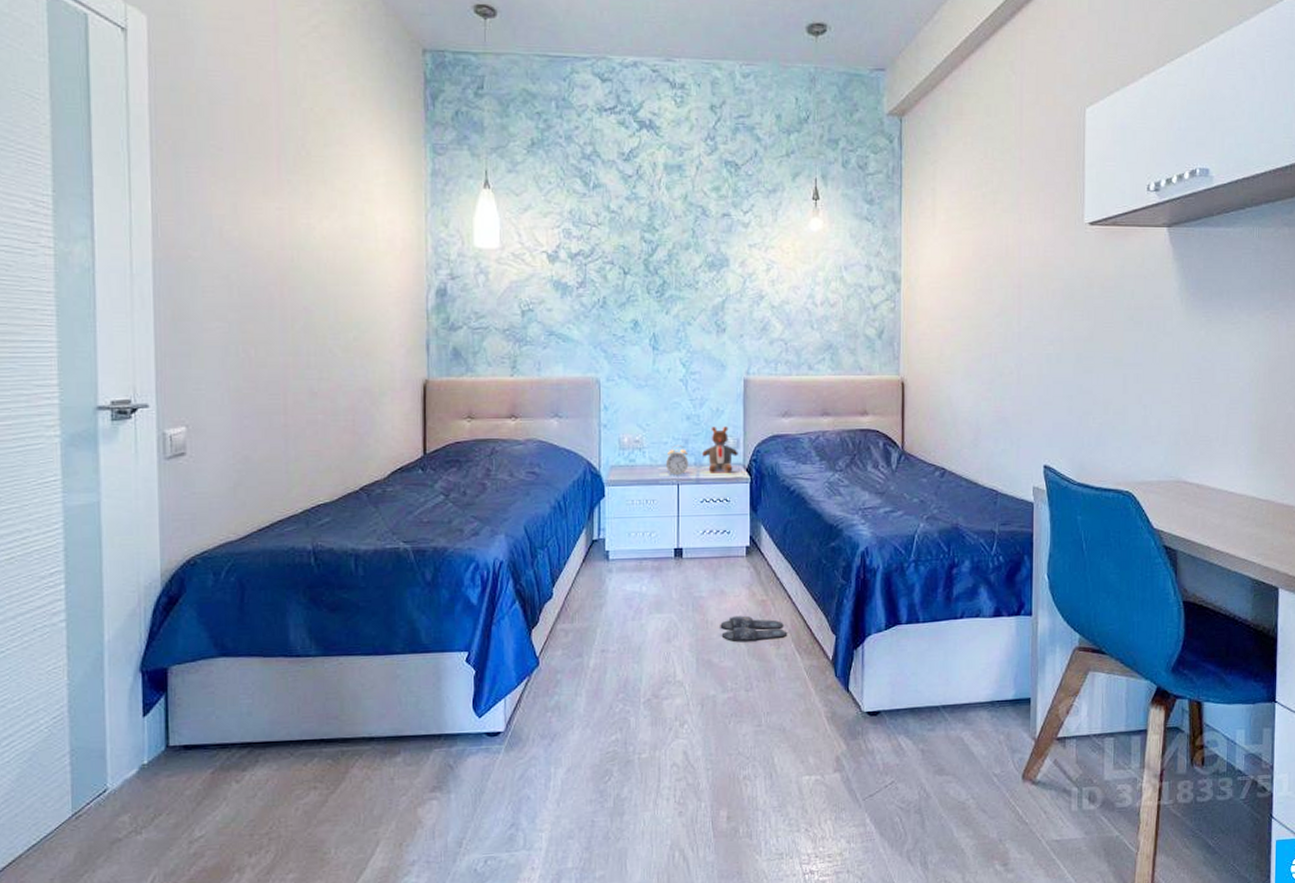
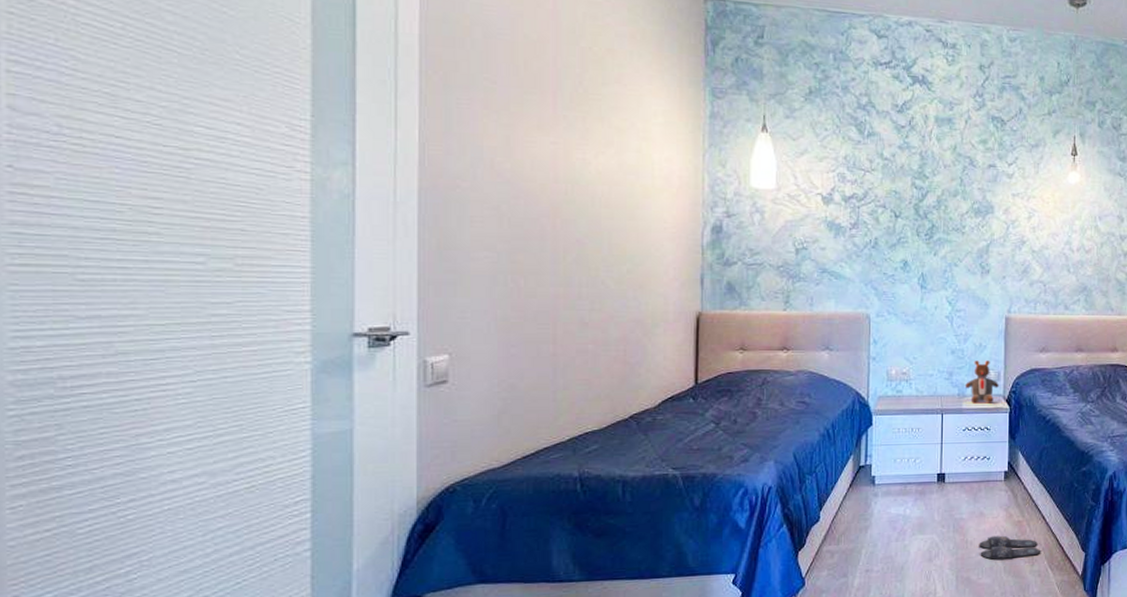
alarm clock: present [666,445,689,476] -> none [931,377,953,406]

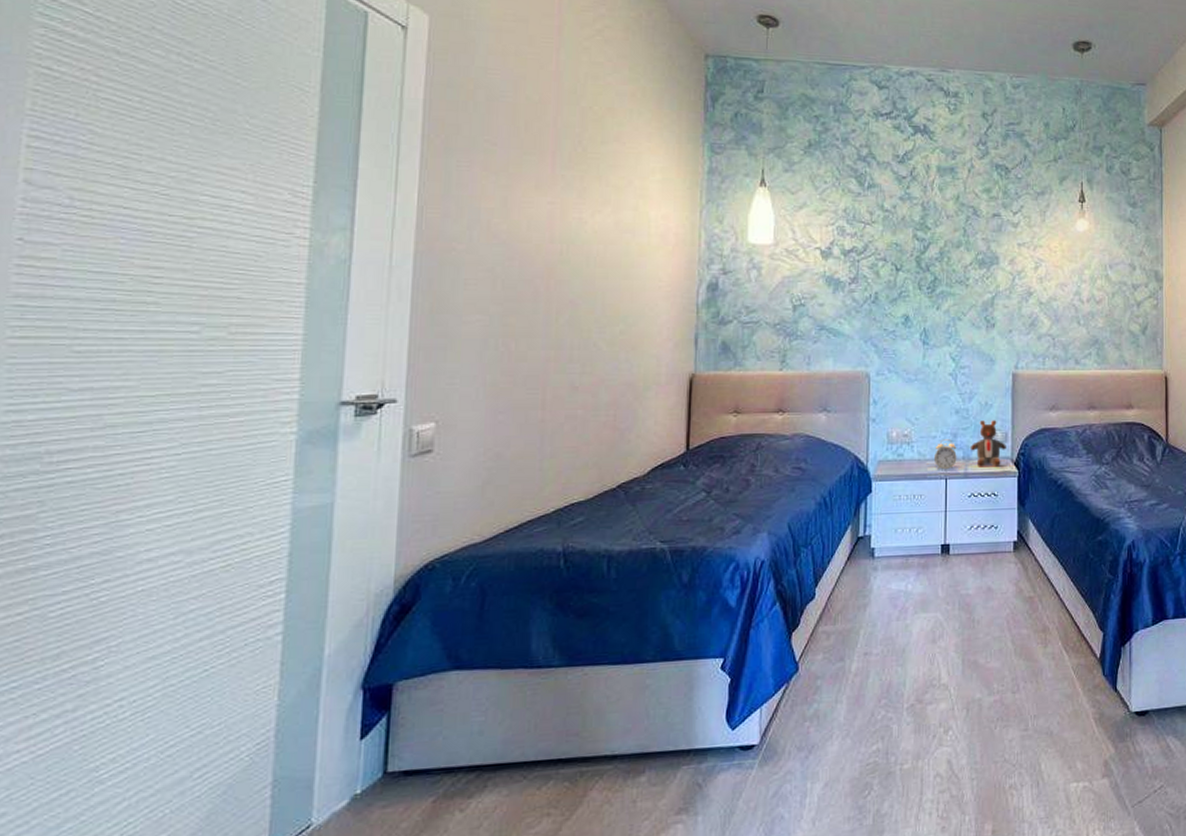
alarm clock: none [931,377,953,406] -> present [935,439,957,470]
slippers: present [979,535,1040,560] -> none [987,613,1054,642]

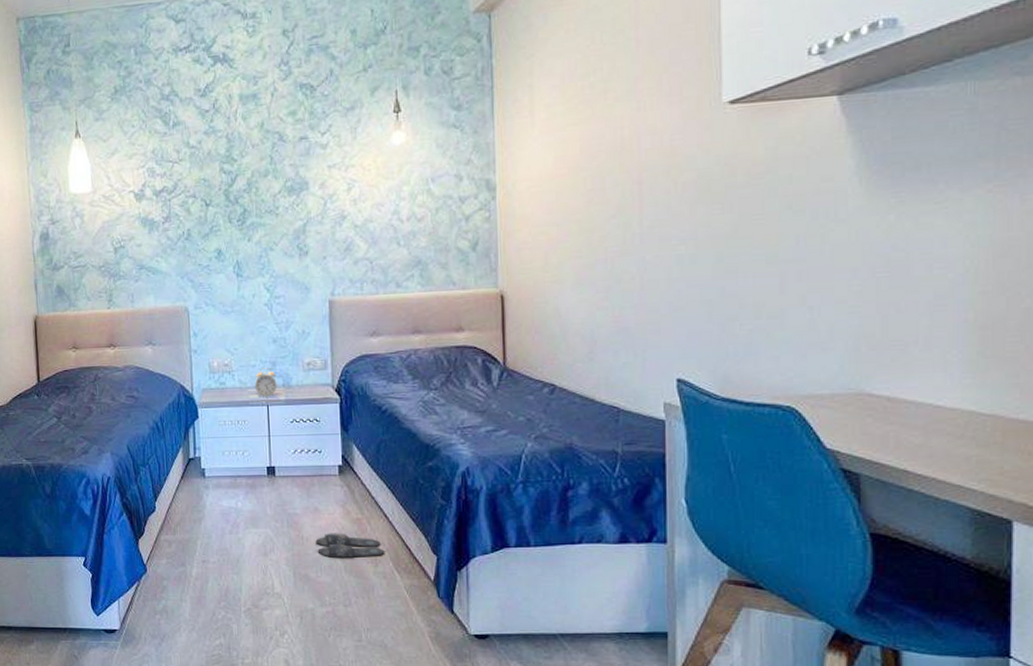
teddy bear: present [969,420,1006,468] -> none [289,348,327,394]
slippers: none [987,613,1054,642] -> present [315,533,384,559]

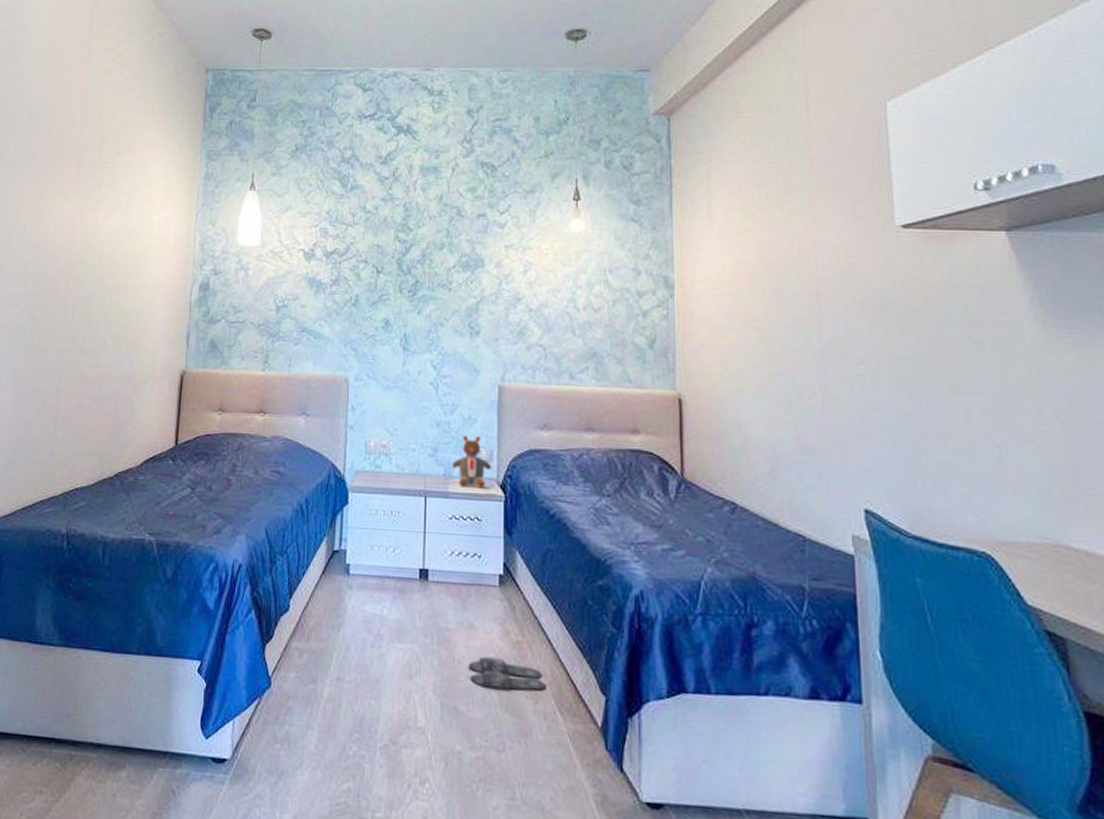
alarm clock: present [255,367,277,397] -> none [413,453,437,487]
teddy bear: none [289,348,327,394] -> present [451,435,491,489]

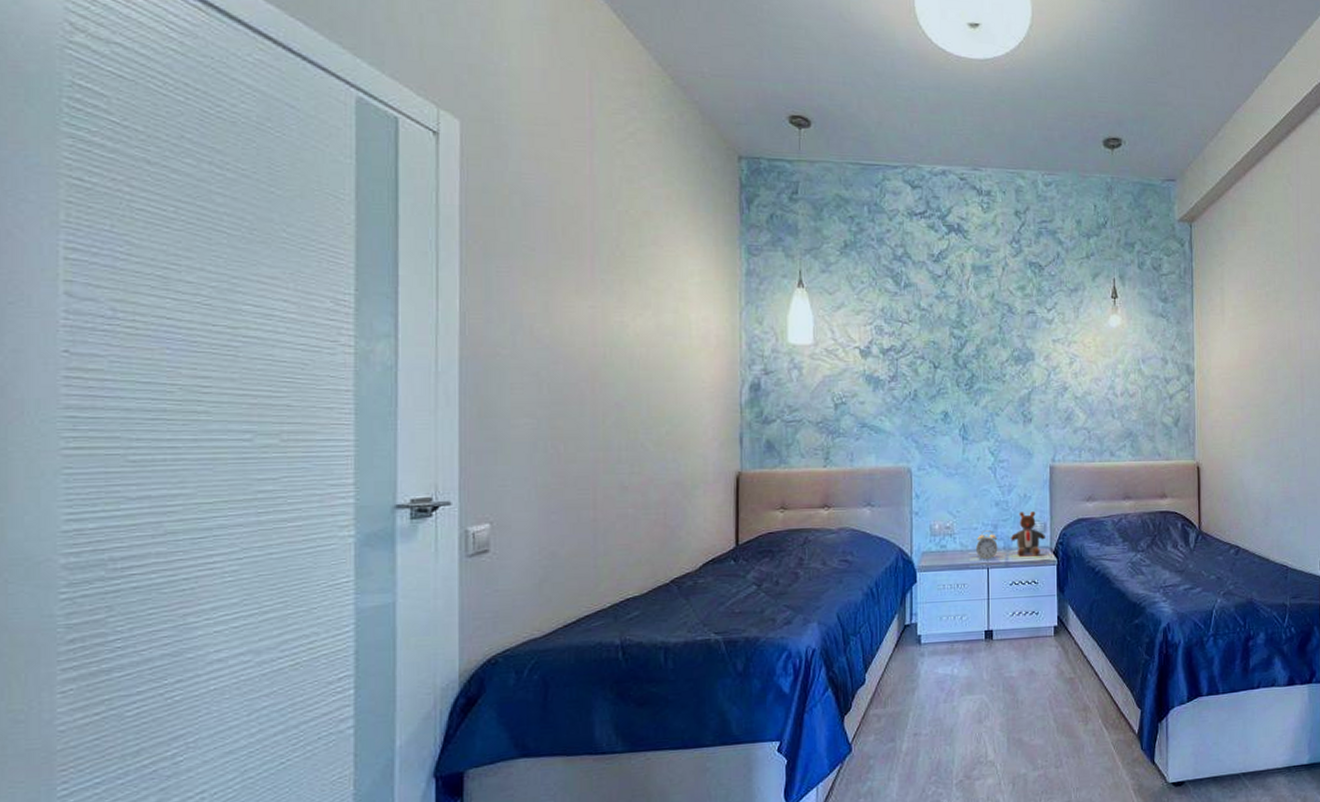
alarm clock: none [413,453,437,487] -> present [976,530,998,560]
slippers: present [468,656,545,691] -> none [1030,693,1094,720]

